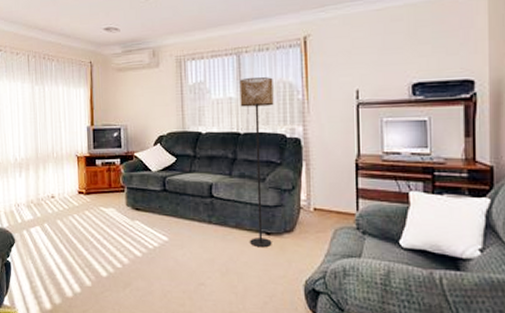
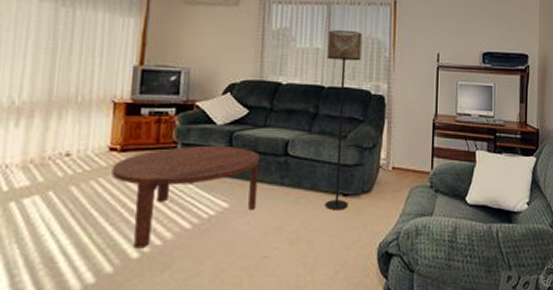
coffee table: none [82,188,190,269] -> present [112,145,260,249]

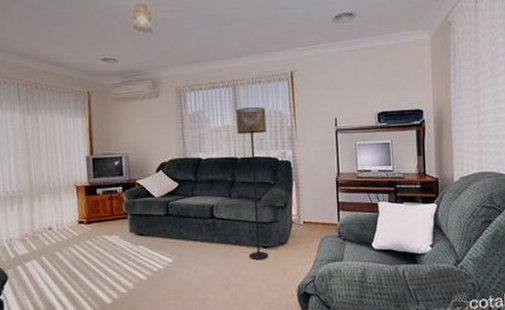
coffee table: present [112,145,260,249] -> none [83,213,194,296]

